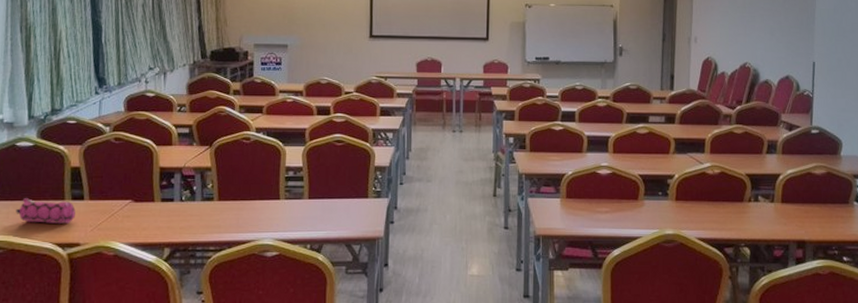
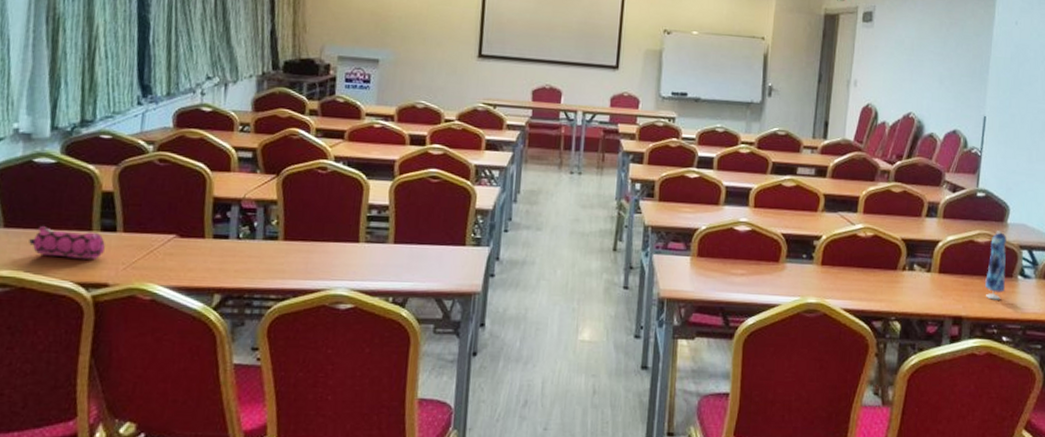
dress: none [824,163,842,225] -> present [985,231,1007,300]

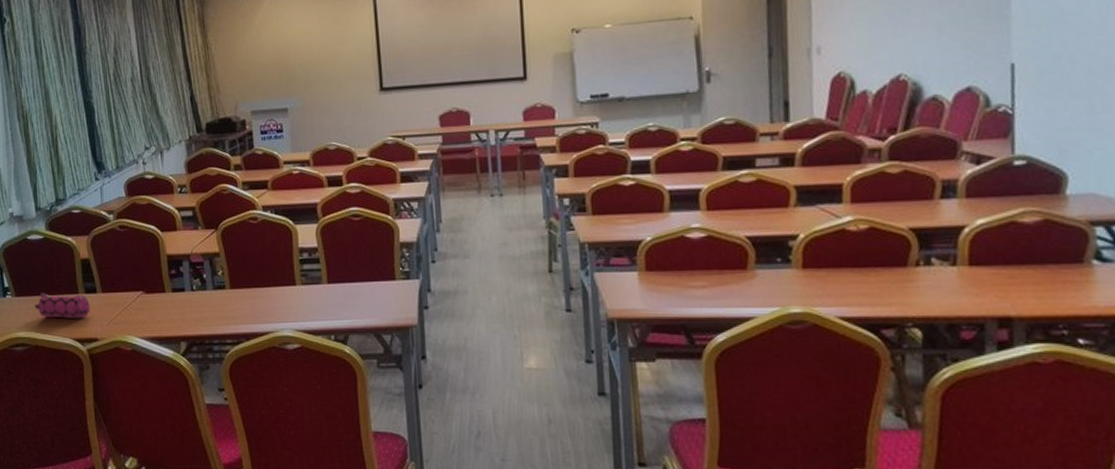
dress: present [985,231,1007,300] -> none [1041,205,1073,294]

